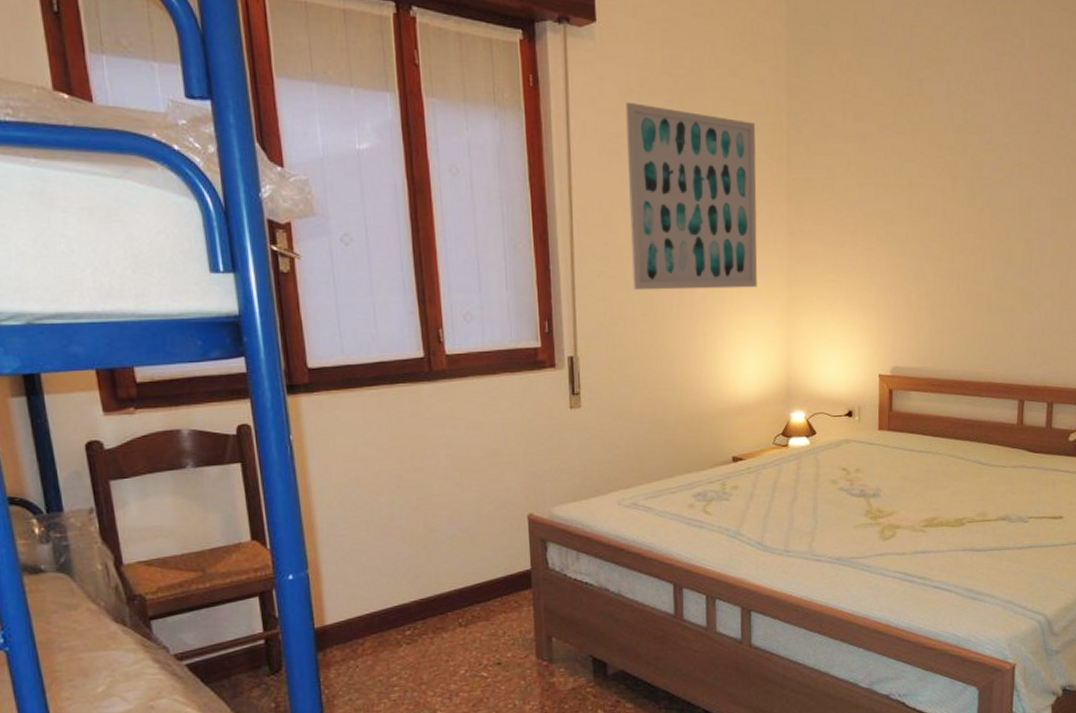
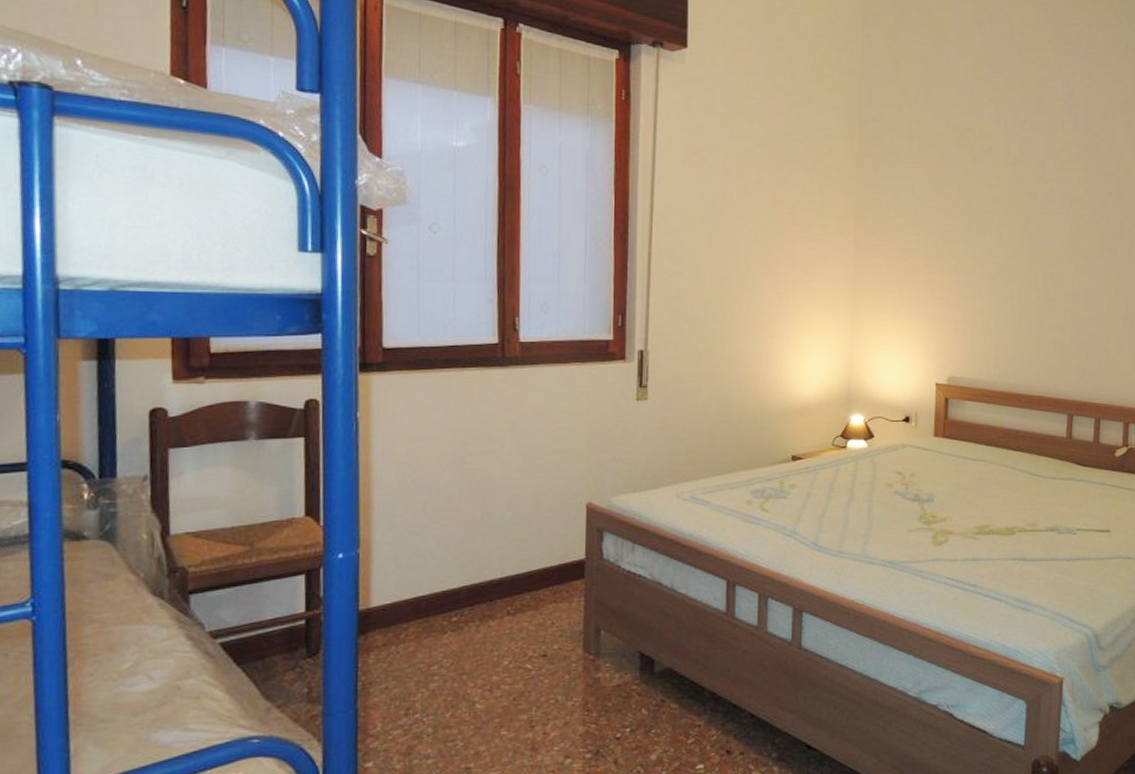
wall art: present [625,102,758,291] -> none [705,119,828,295]

